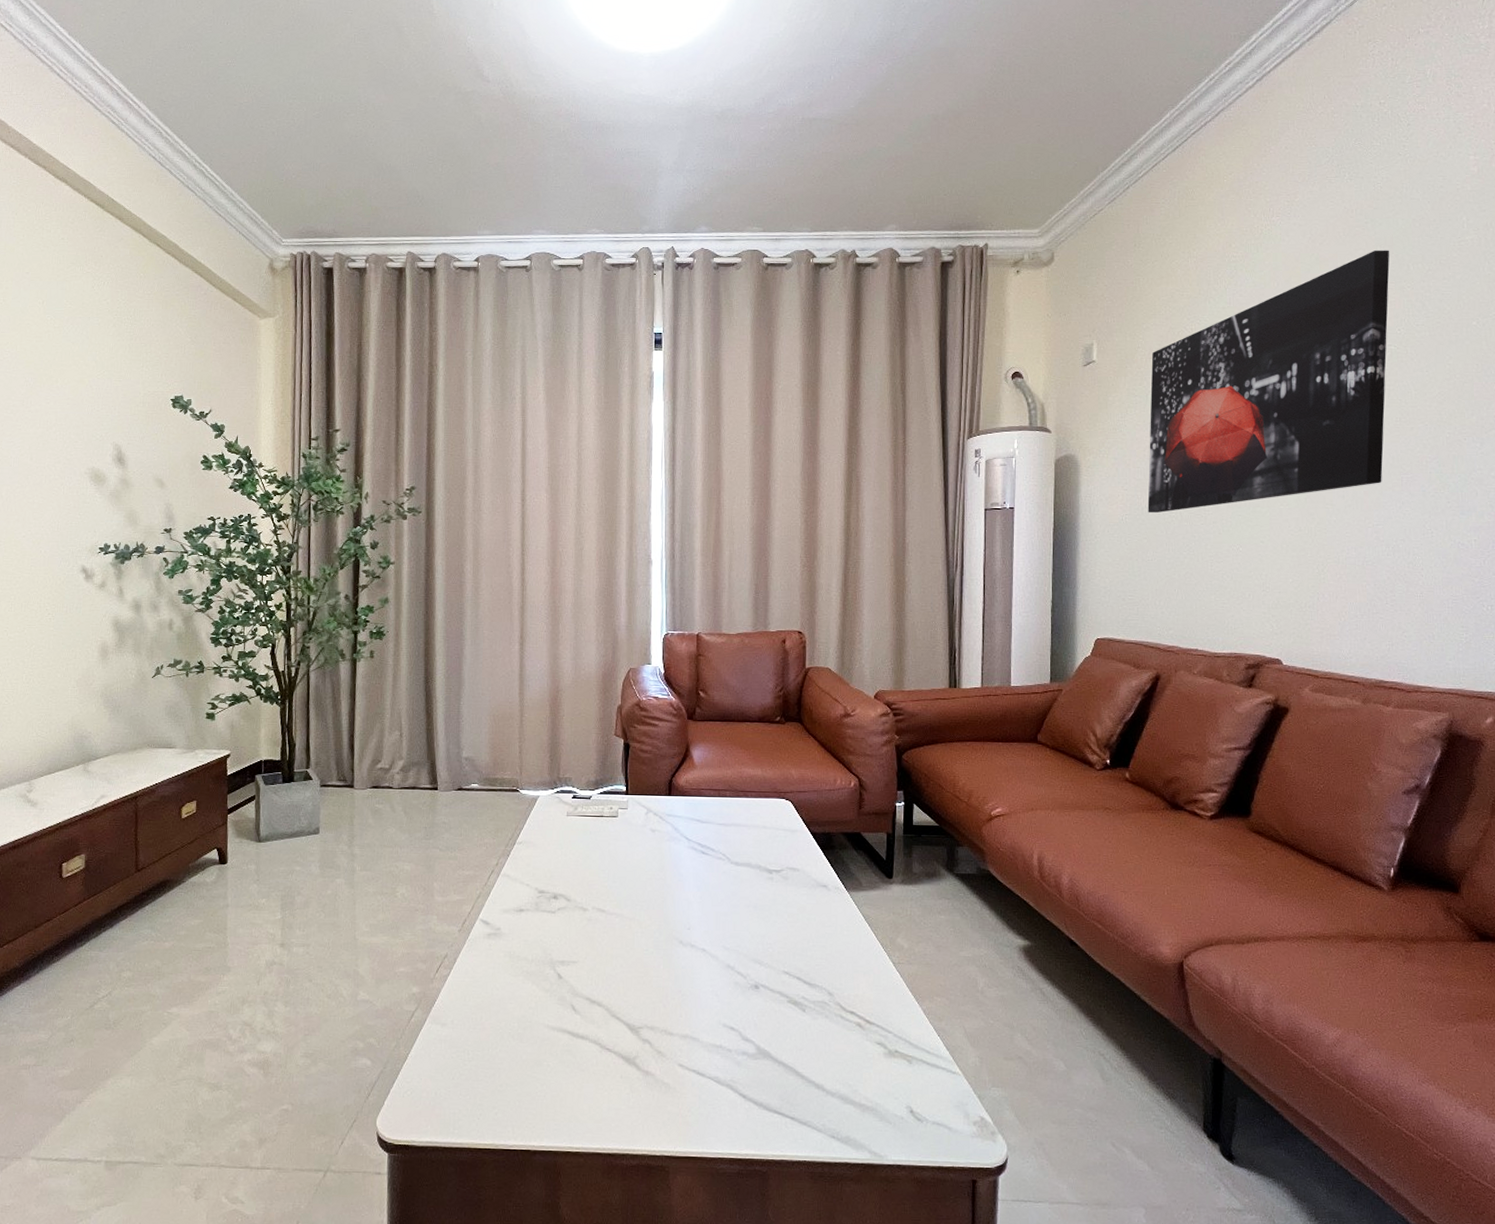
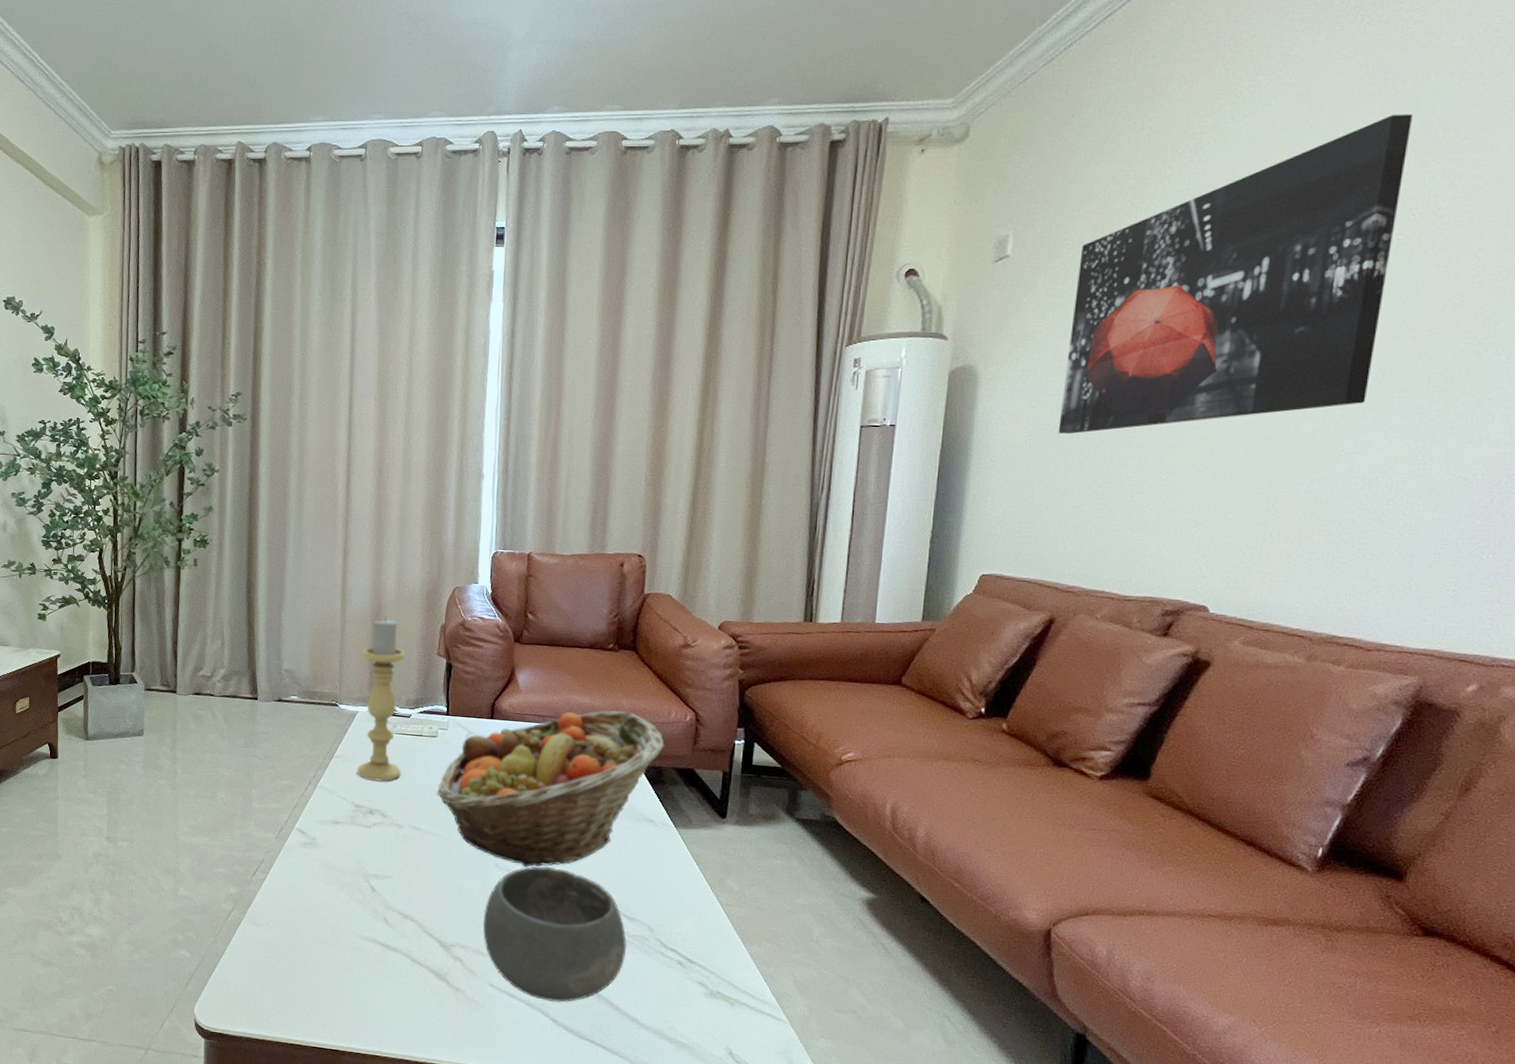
candle holder: none [540,700,585,865] -> present [357,617,405,782]
fruit basket: none [619,780,833,942] -> present [437,710,666,868]
bowl: none [669,939,809,1076] -> present [482,866,628,1003]

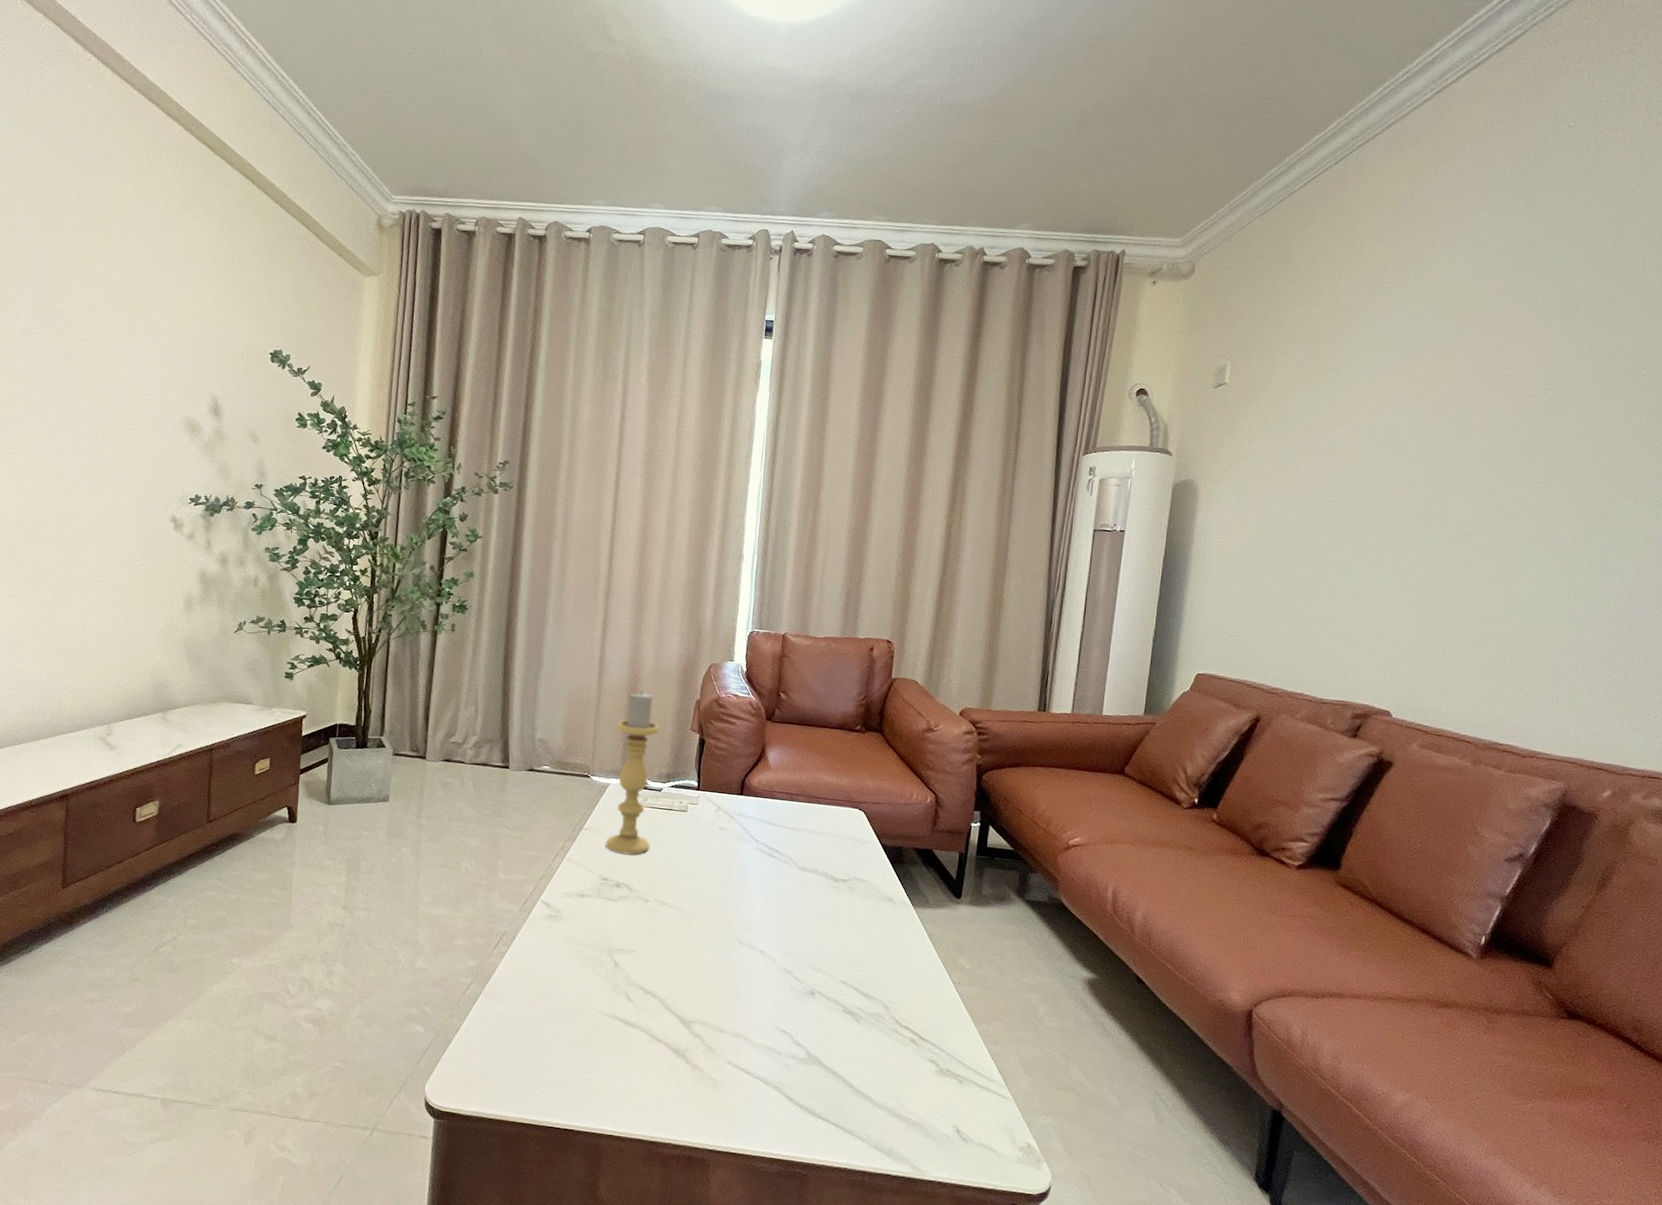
fruit basket: present [437,710,666,868] -> none [684,790,907,944]
bowl: present [482,866,628,1003] -> none [723,943,864,1080]
wall art: present [1058,114,1412,434] -> none [1266,285,1559,549]

